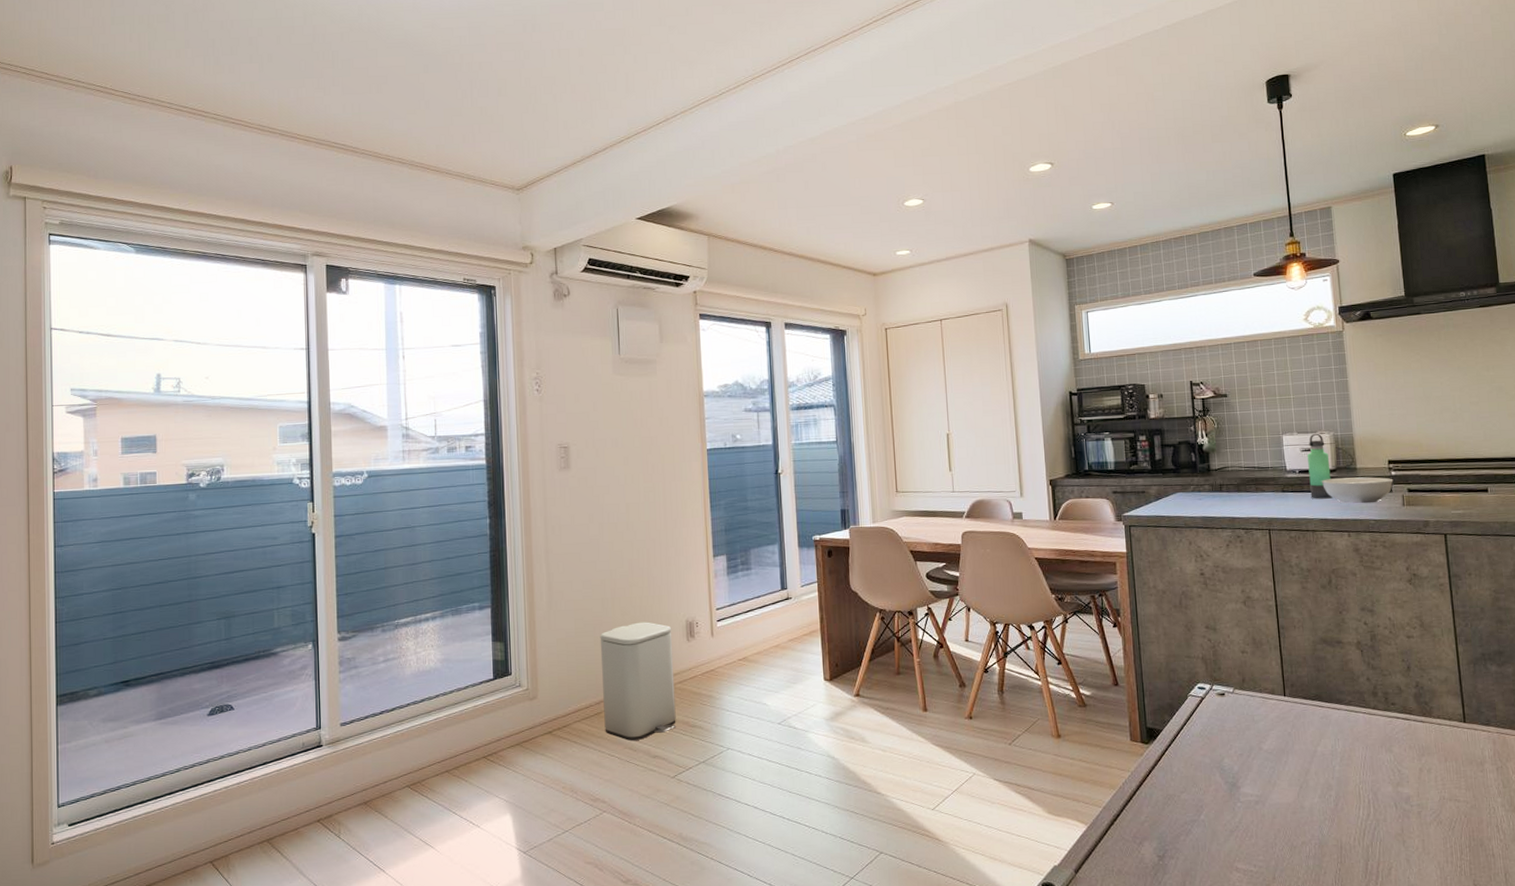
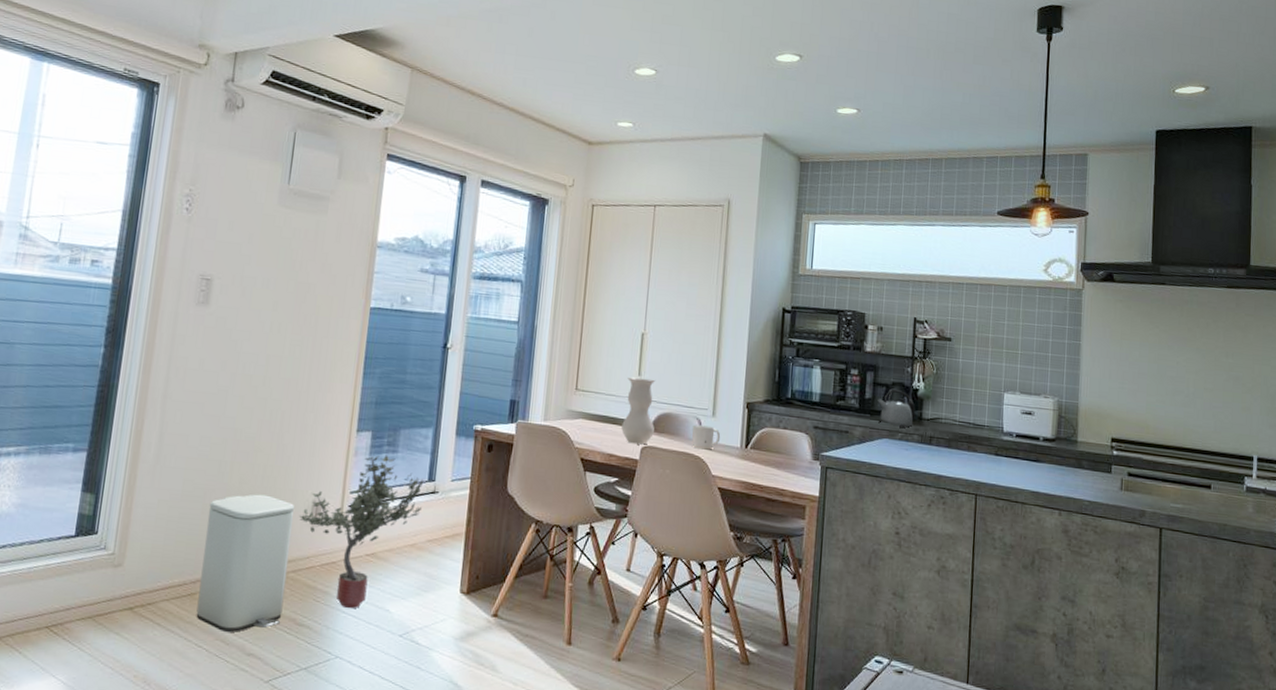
potted tree: none [677,573,779,707] -> present [299,455,424,609]
vase: none [940,472,972,531] -> present [621,376,656,445]
mug: none [1004,505,1031,527] -> present [691,424,721,450]
kettle: none [1167,447,1204,480] -> present [877,388,916,428]
thermos bottle: present [1307,433,1333,499] -> none [1025,396,1050,471]
bowl: present [1321,477,1394,504] -> none [1038,448,1114,483]

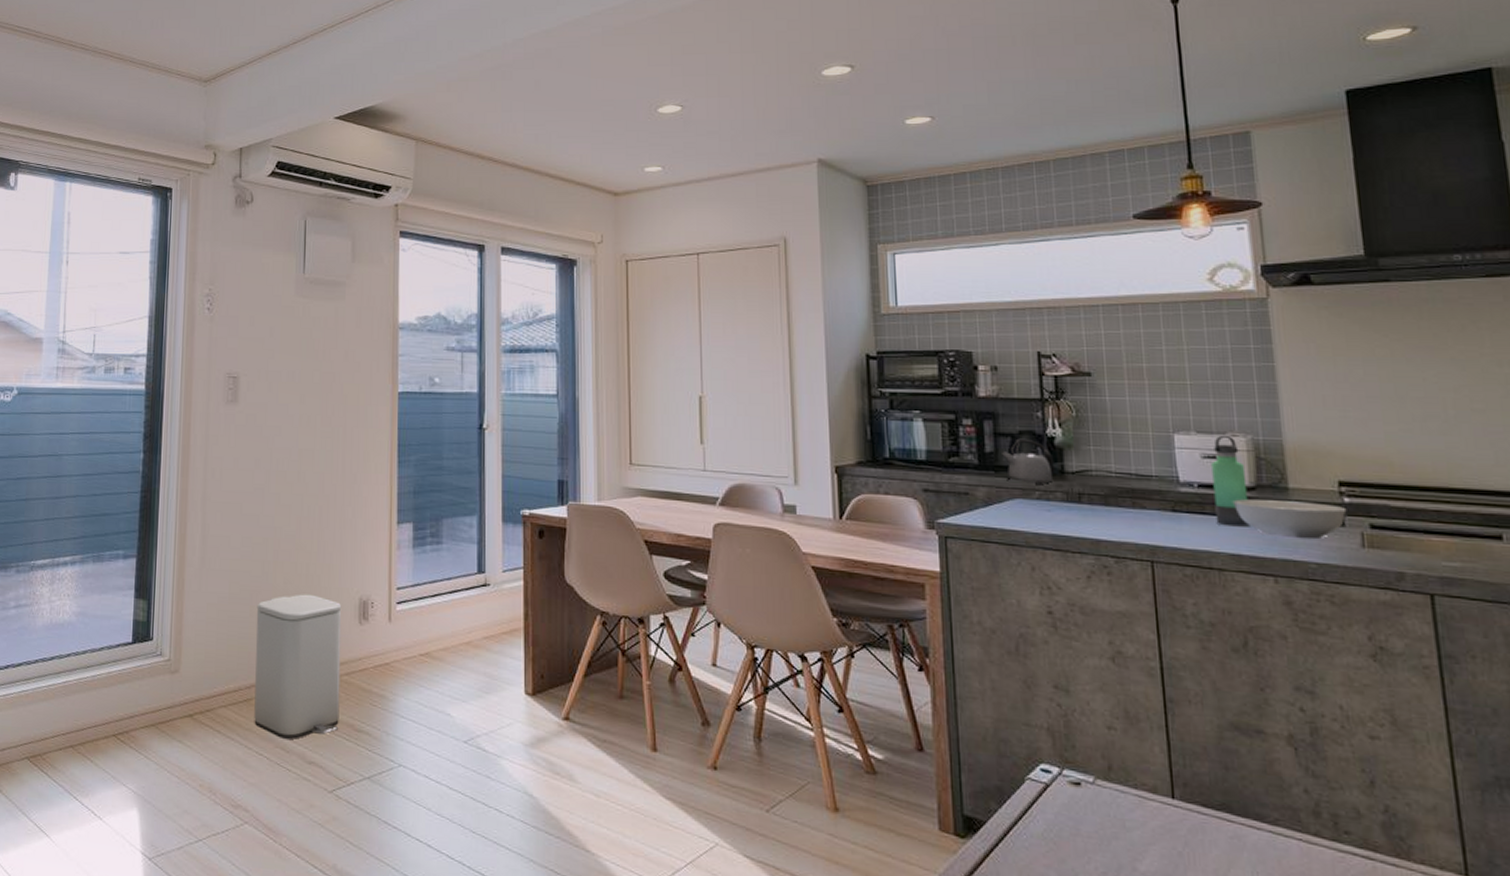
potted tree: present [299,455,424,609] -> none [347,547,474,714]
vase: present [621,376,656,445] -> none [688,446,728,522]
mug: present [691,424,721,450] -> none [771,495,808,524]
thermos bottle: none [1025,396,1050,471] -> present [1211,435,1250,527]
bowl: none [1038,448,1114,483] -> present [1232,499,1347,540]

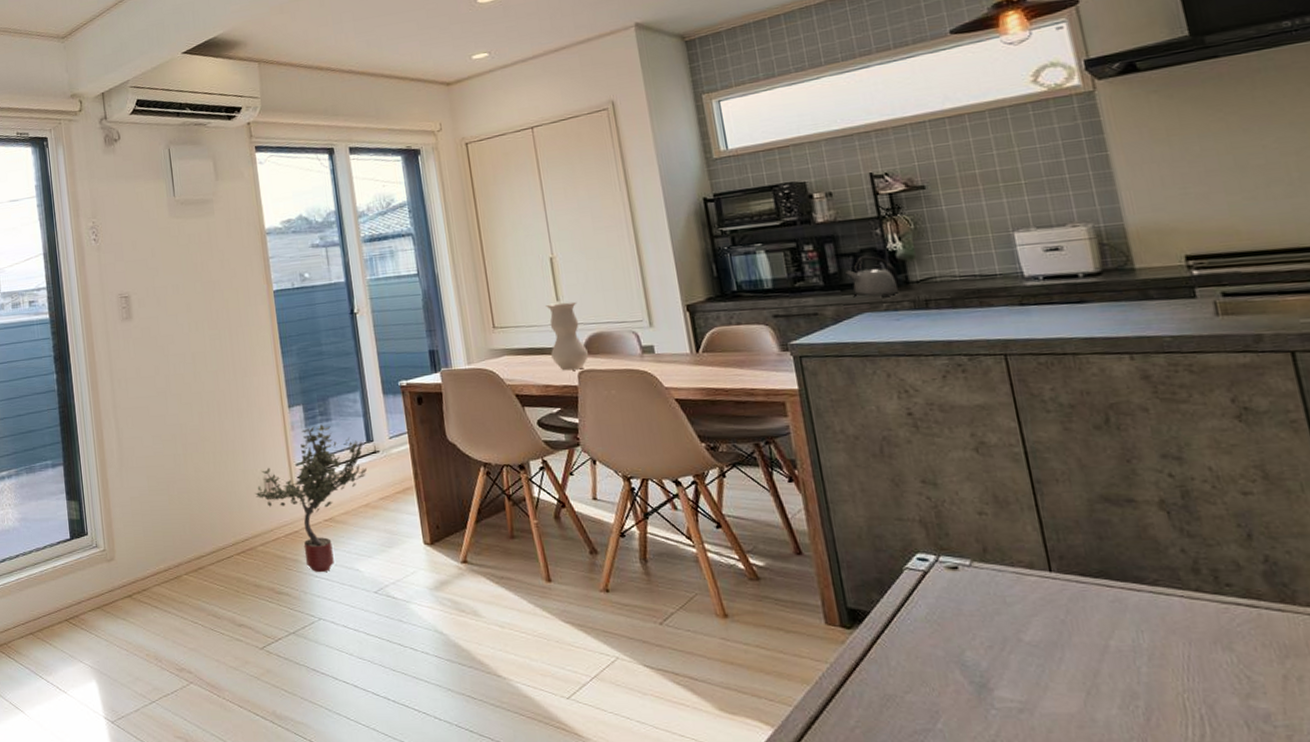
pedal bin: present [254,594,342,739] -> none [174,479,262,607]
potted tree: none [347,547,474,714] -> present [255,424,367,573]
vase: none [688,446,728,522] -> present [545,301,589,371]
thermos bottle: present [1211,435,1250,527] -> none [1054,226,1100,313]
bowl: present [1232,499,1347,540] -> none [1079,279,1197,316]

